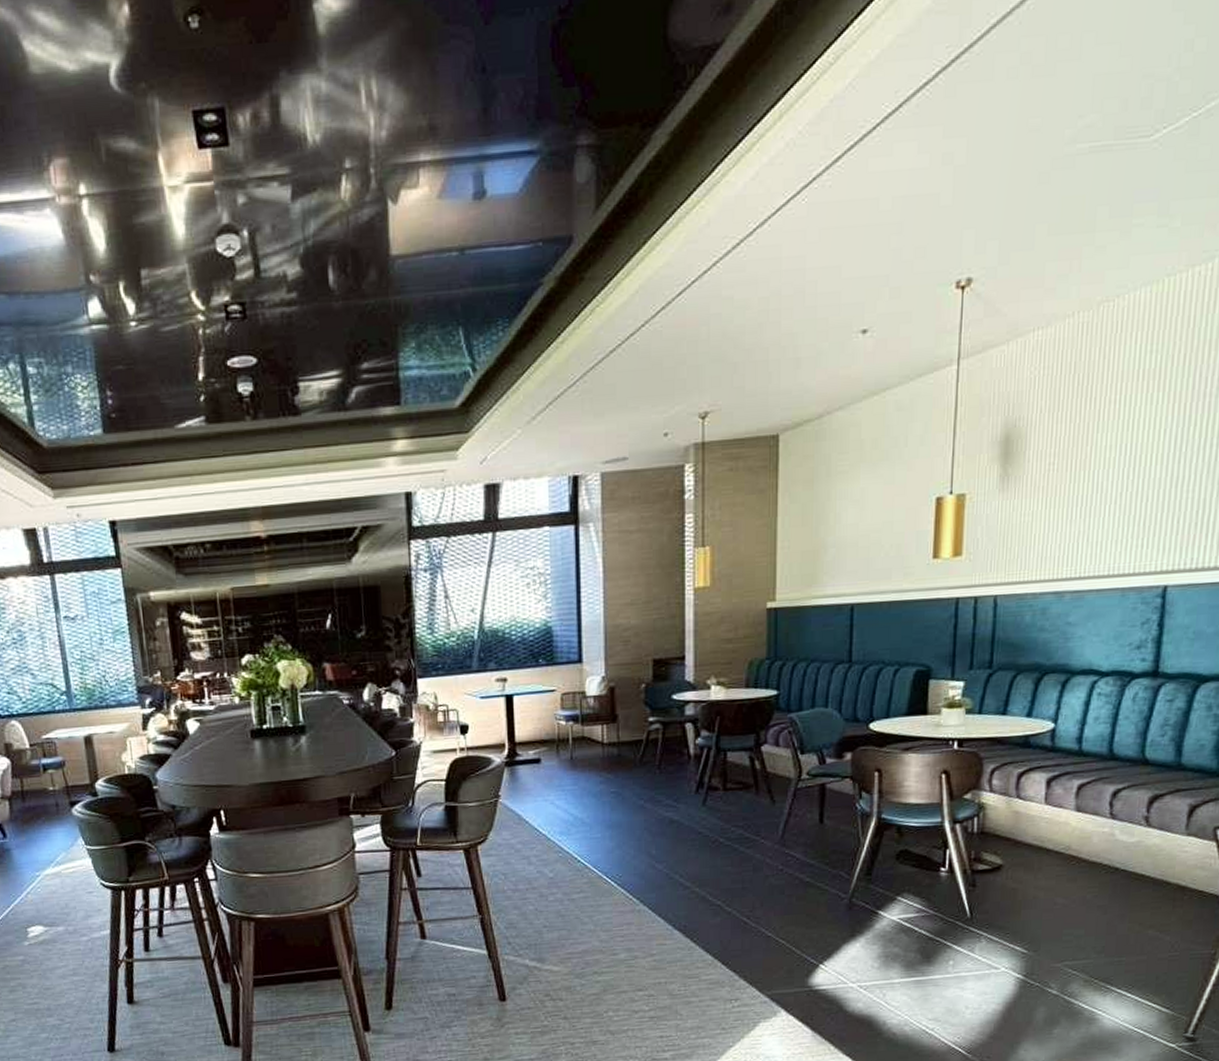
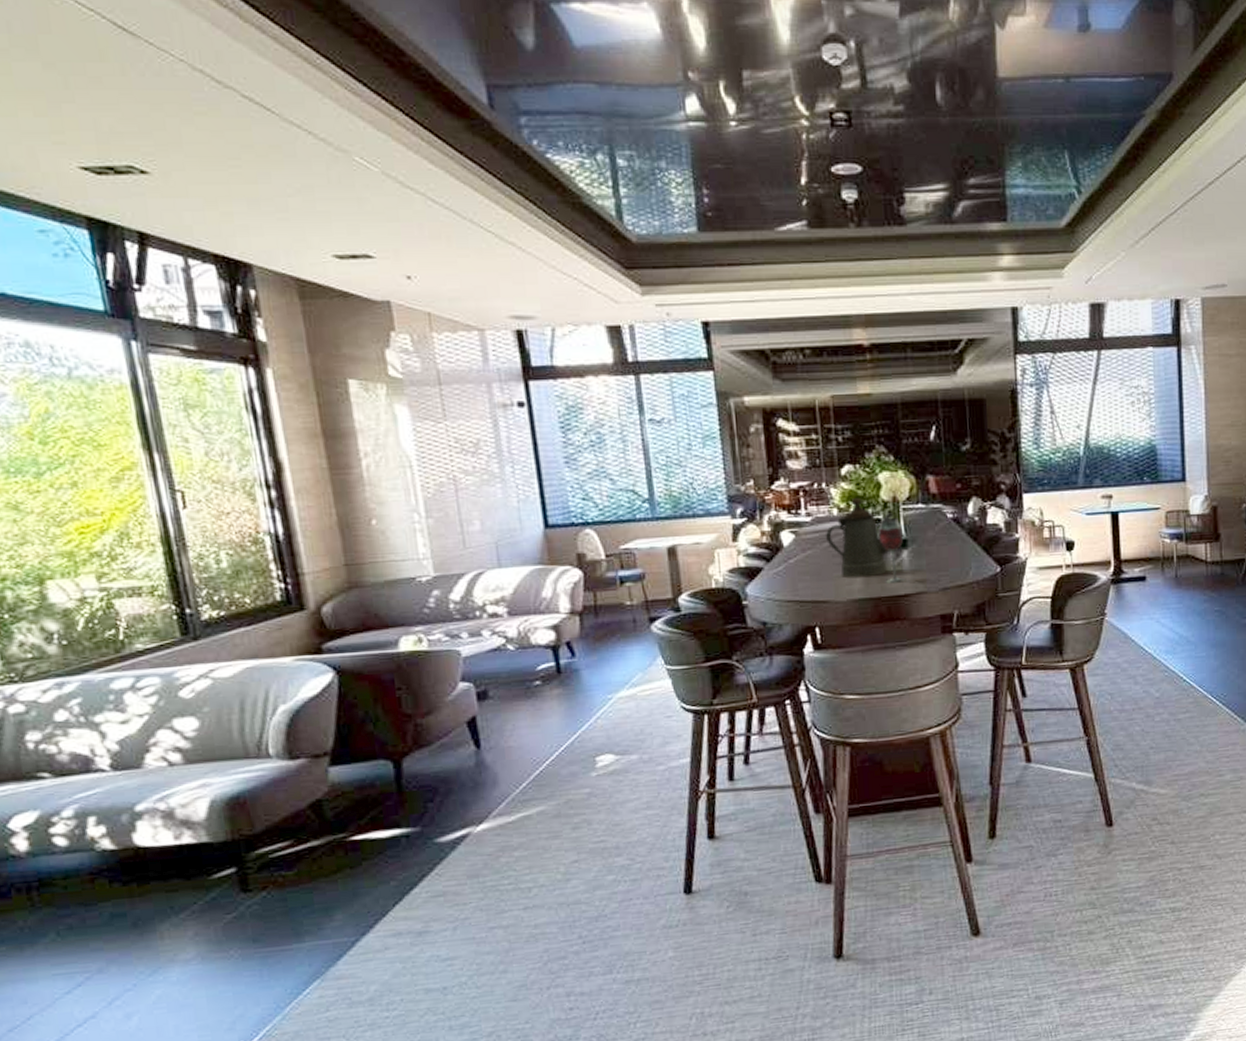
coffee pot: none [228,685,292,764] -> present [826,497,894,578]
wineglass: none [277,704,305,768] -> present [877,517,906,583]

